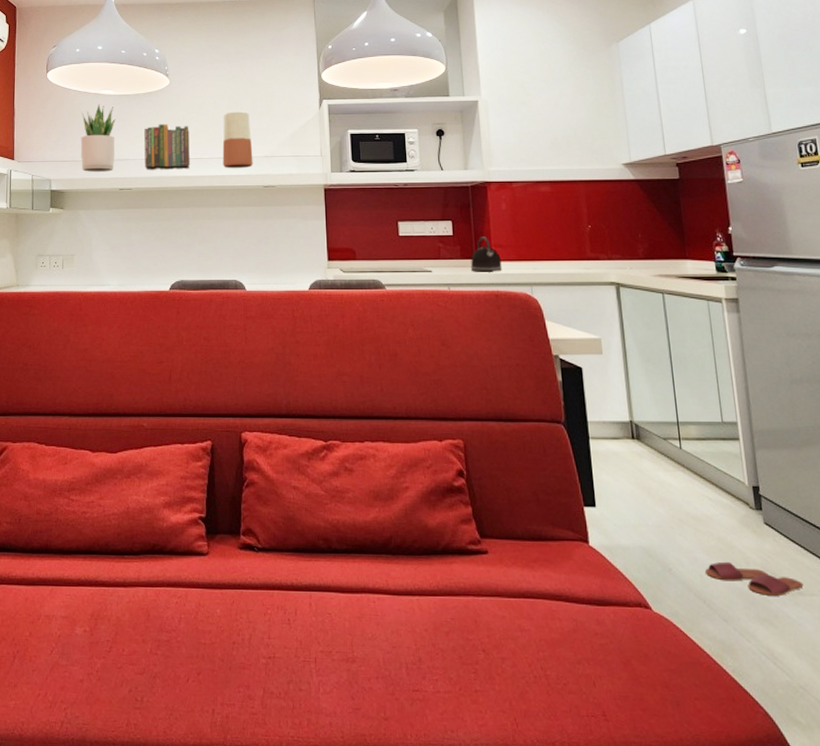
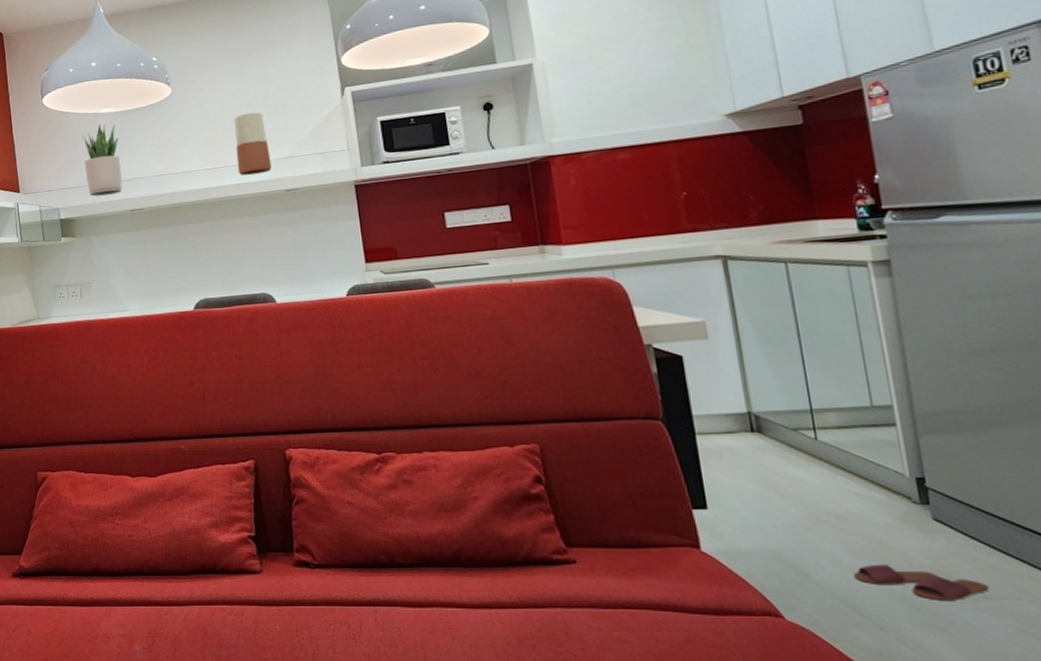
books: present [144,124,190,171] -> none [150,135,203,188]
kettle: present [470,236,503,272] -> none [535,218,576,260]

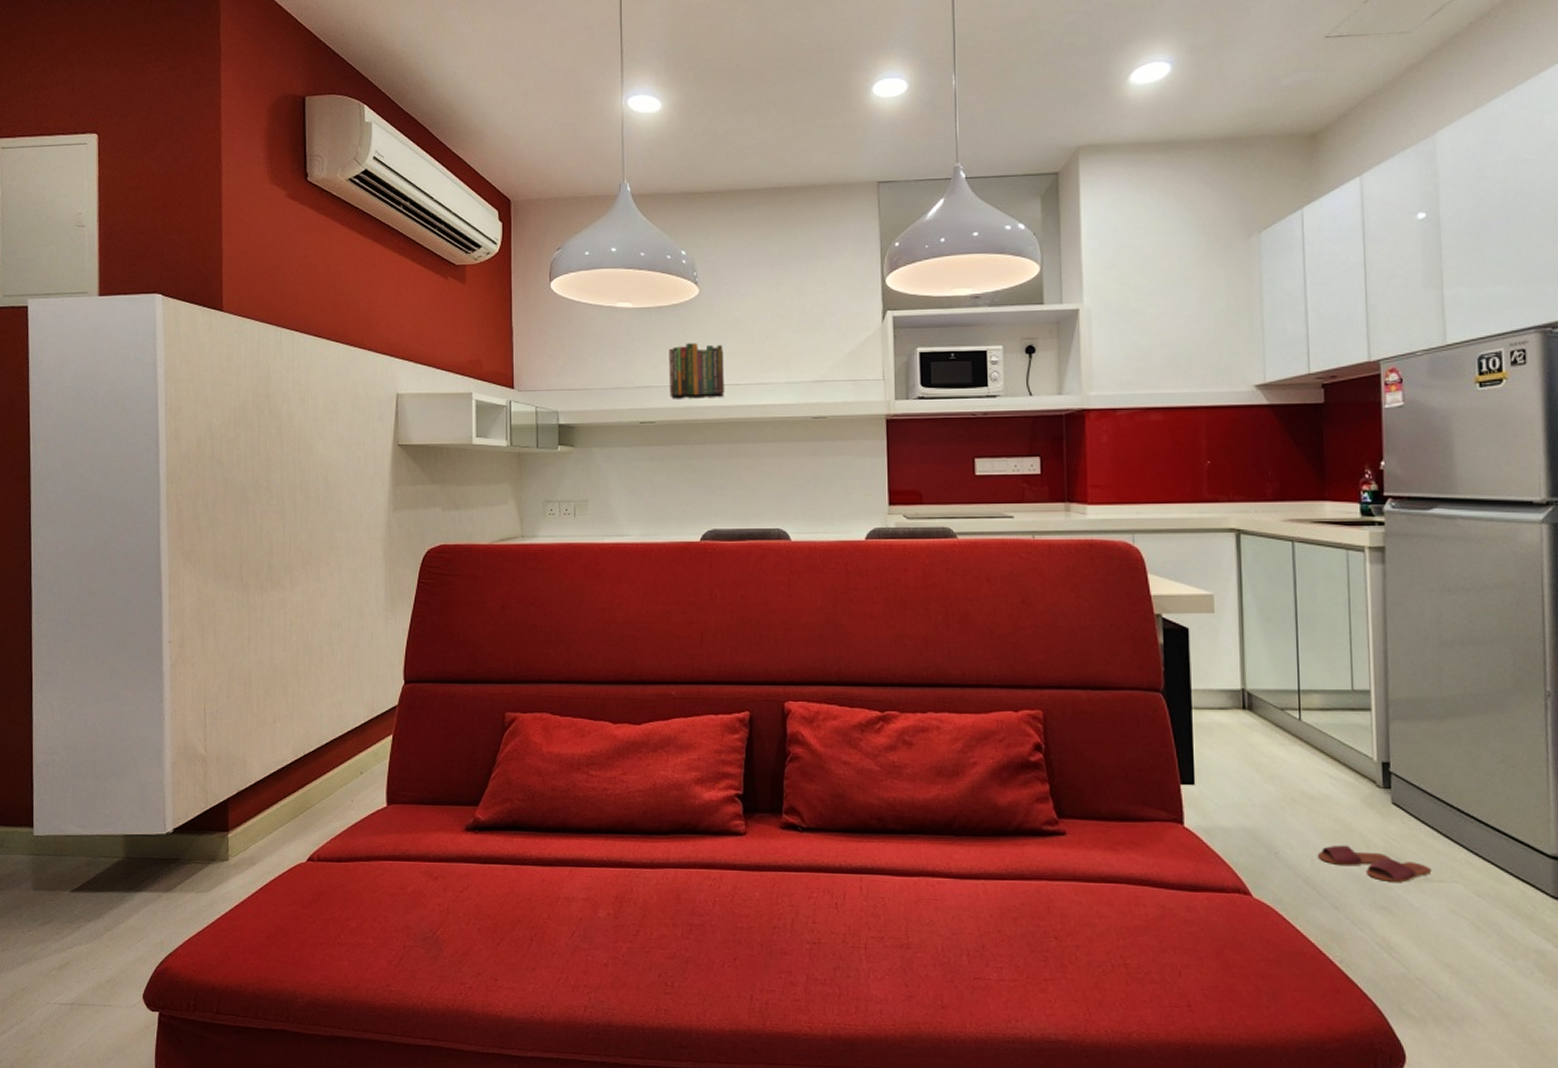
planter: present [82,125,123,197] -> none [592,321,634,402]
books: none [150,135,203,188] -> present [669,343,724,401]
vase: present [233,112,272,176] -> none [763,326,801,397]

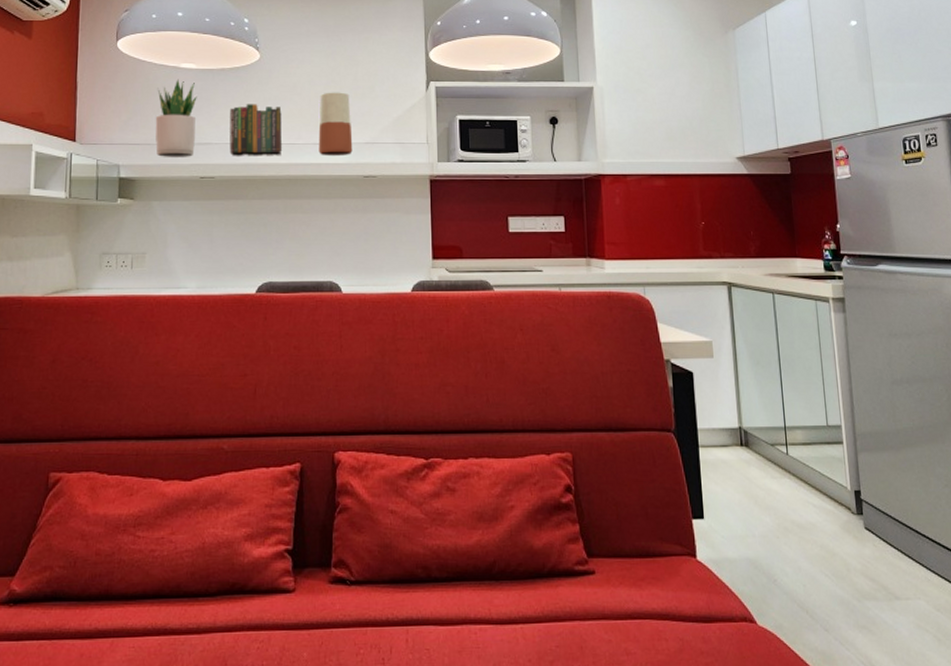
planter: none [592,321,634,402] -> present [155,80,197,157]
vase: none [763,326,801,397] -> present [318,92,353,157]
slippers: present [1318,845,1432,882] -> none [809,569,900,602]

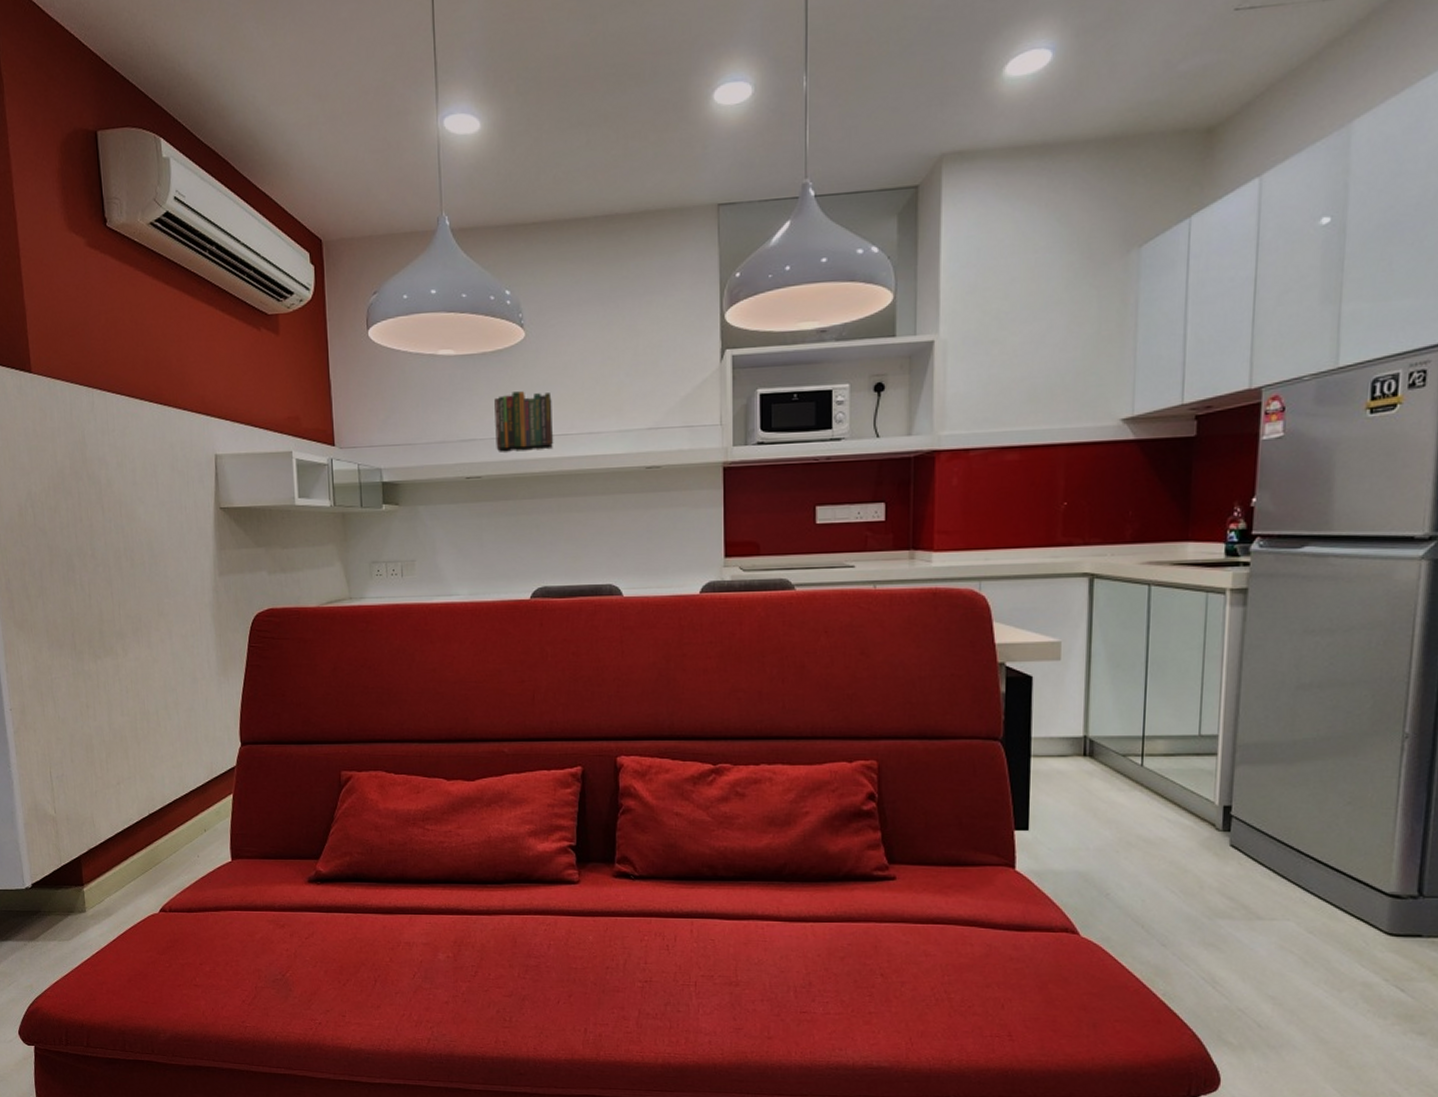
planter: present [155,80,197,157] -> none [414,370,459,458]
vase: present [318,92,353,157] -> none [594,370,633,447]

